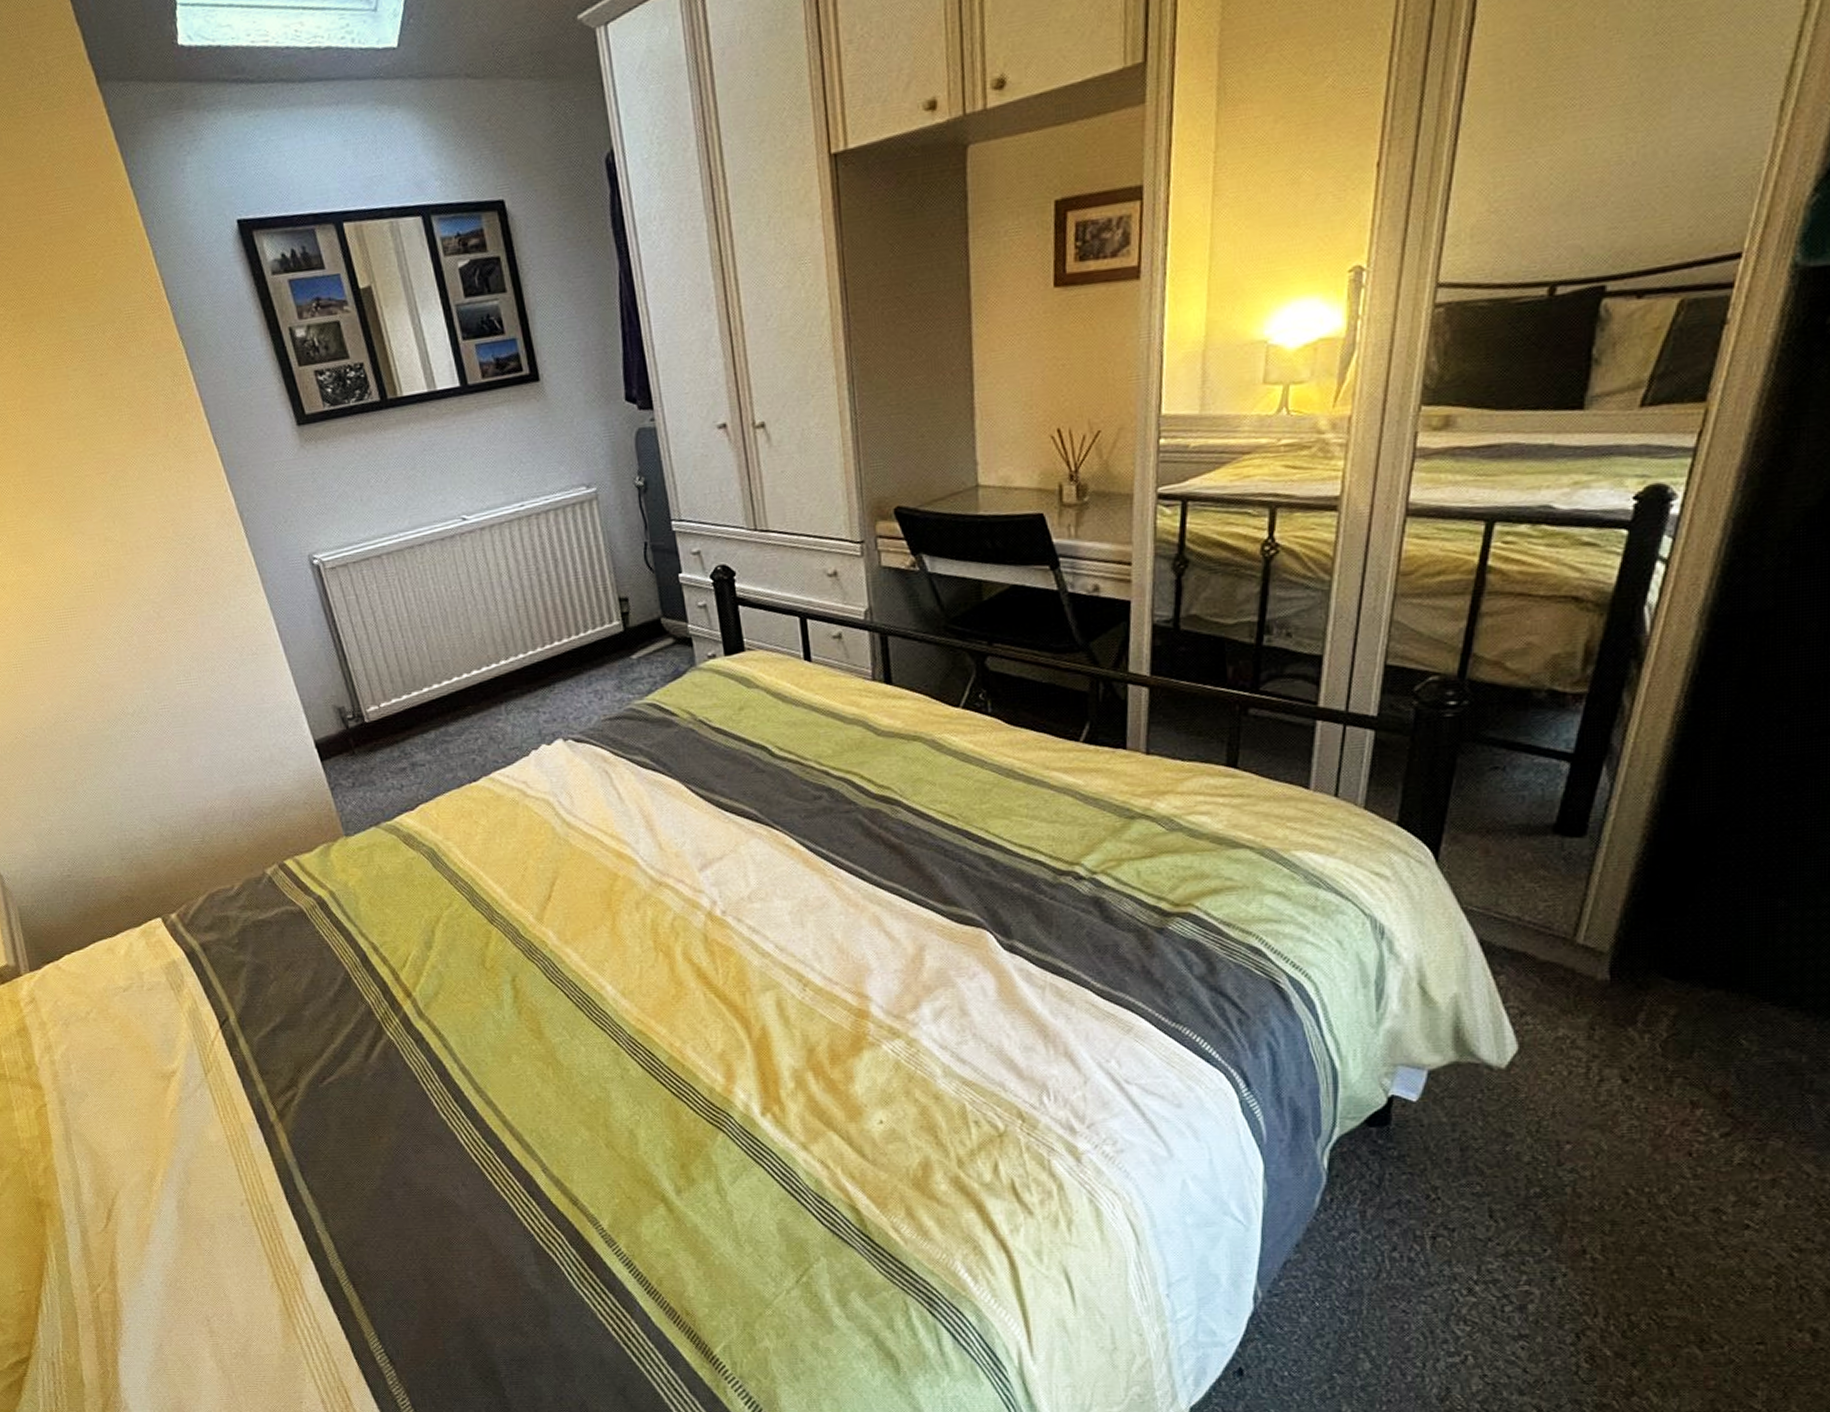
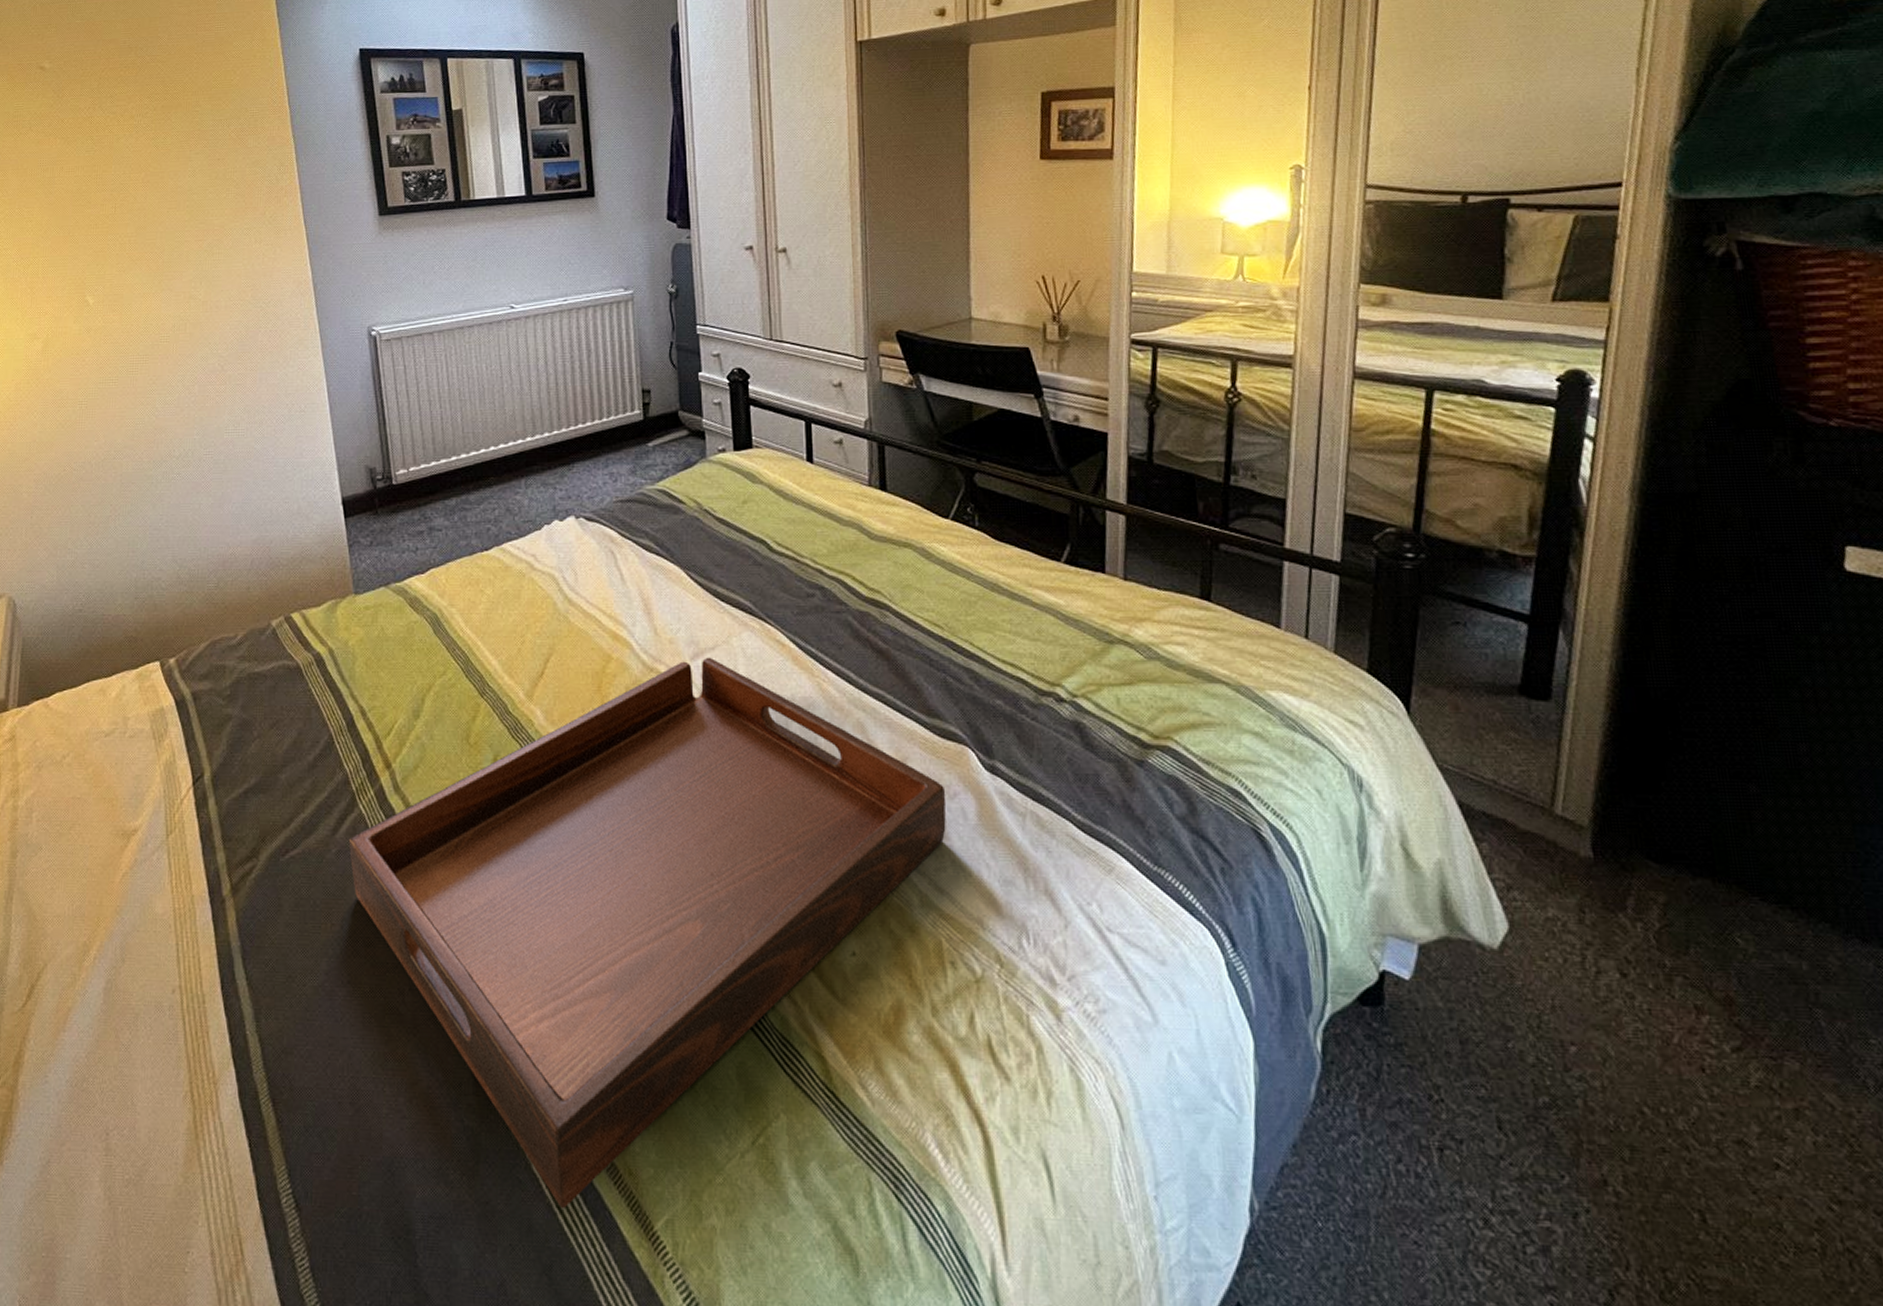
serving tray: none [381,866,967,1345] -> present [348,657,947,1209]

